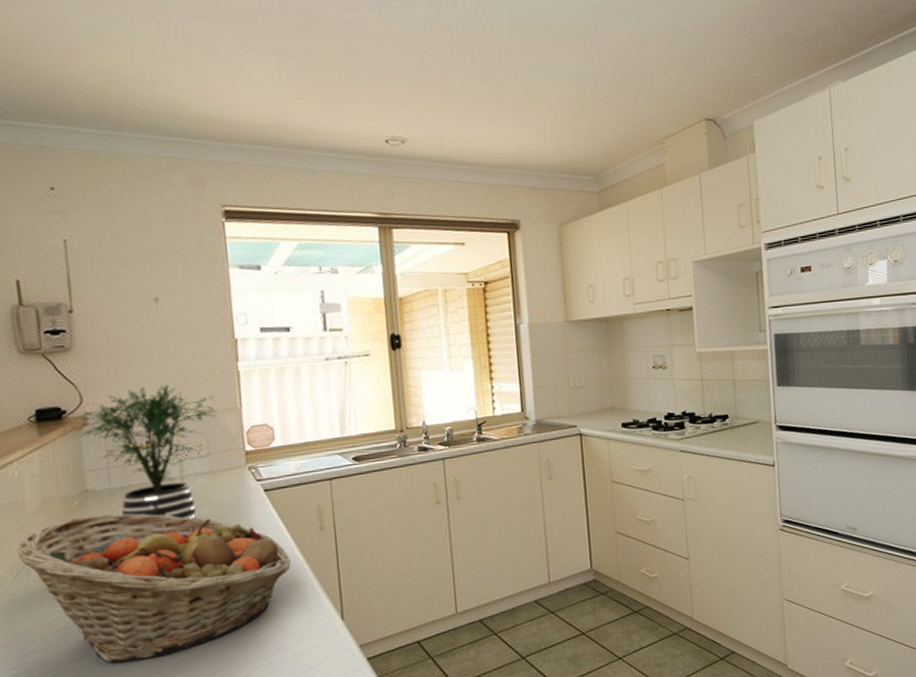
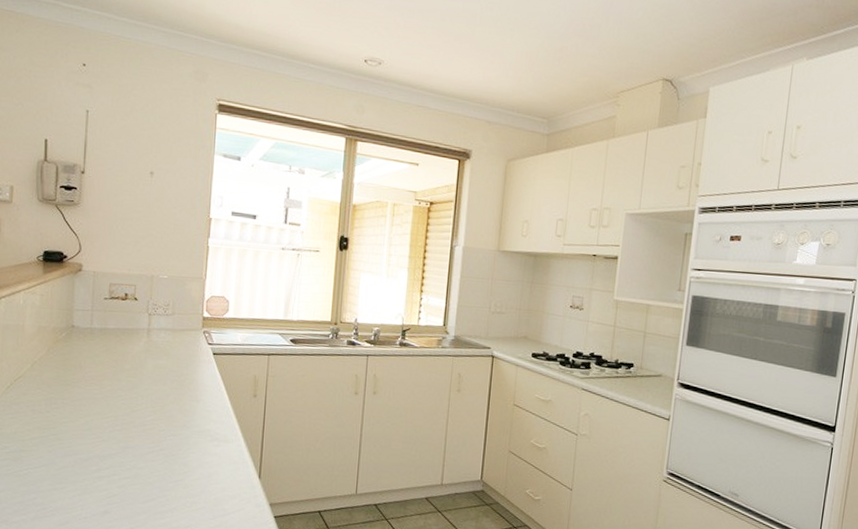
fruit basket: present [17,513,291,663] -> none [13,347,225,477]
potted plant: present [77,385,217,520] -> none [74,246,186,367]

